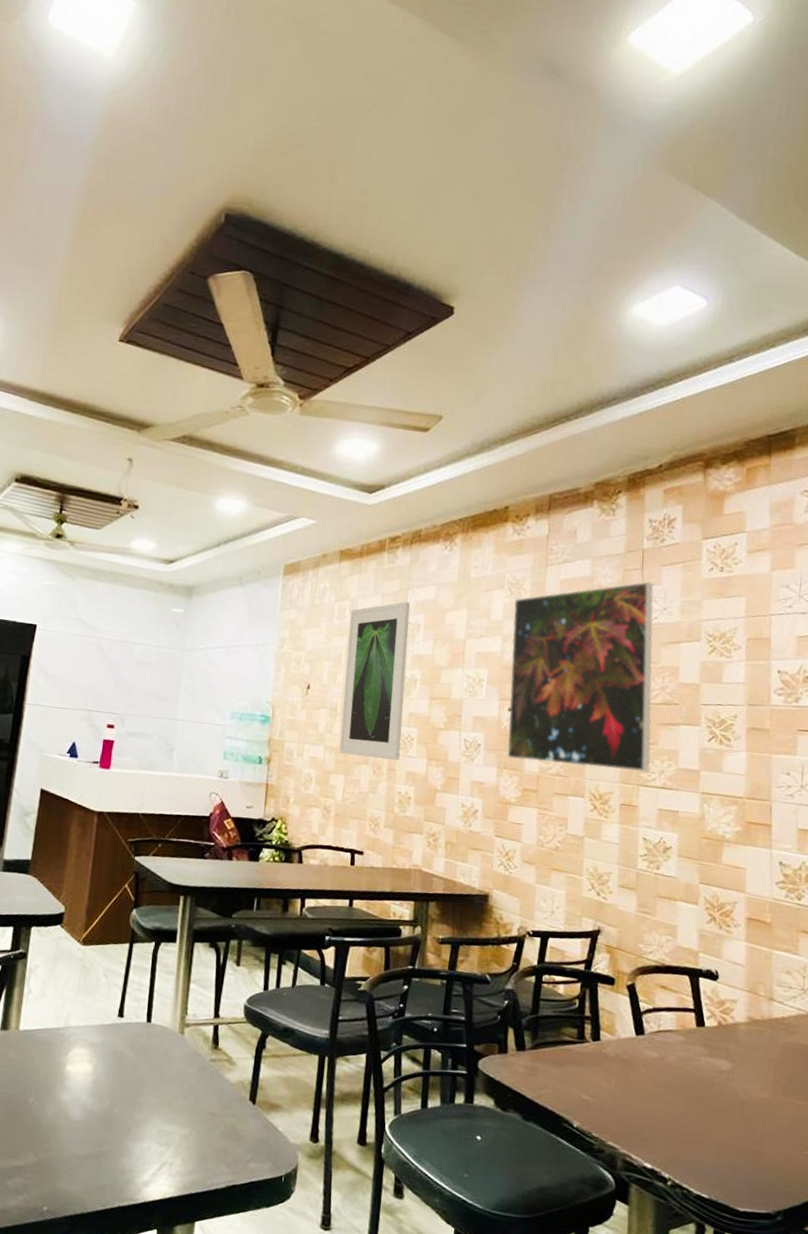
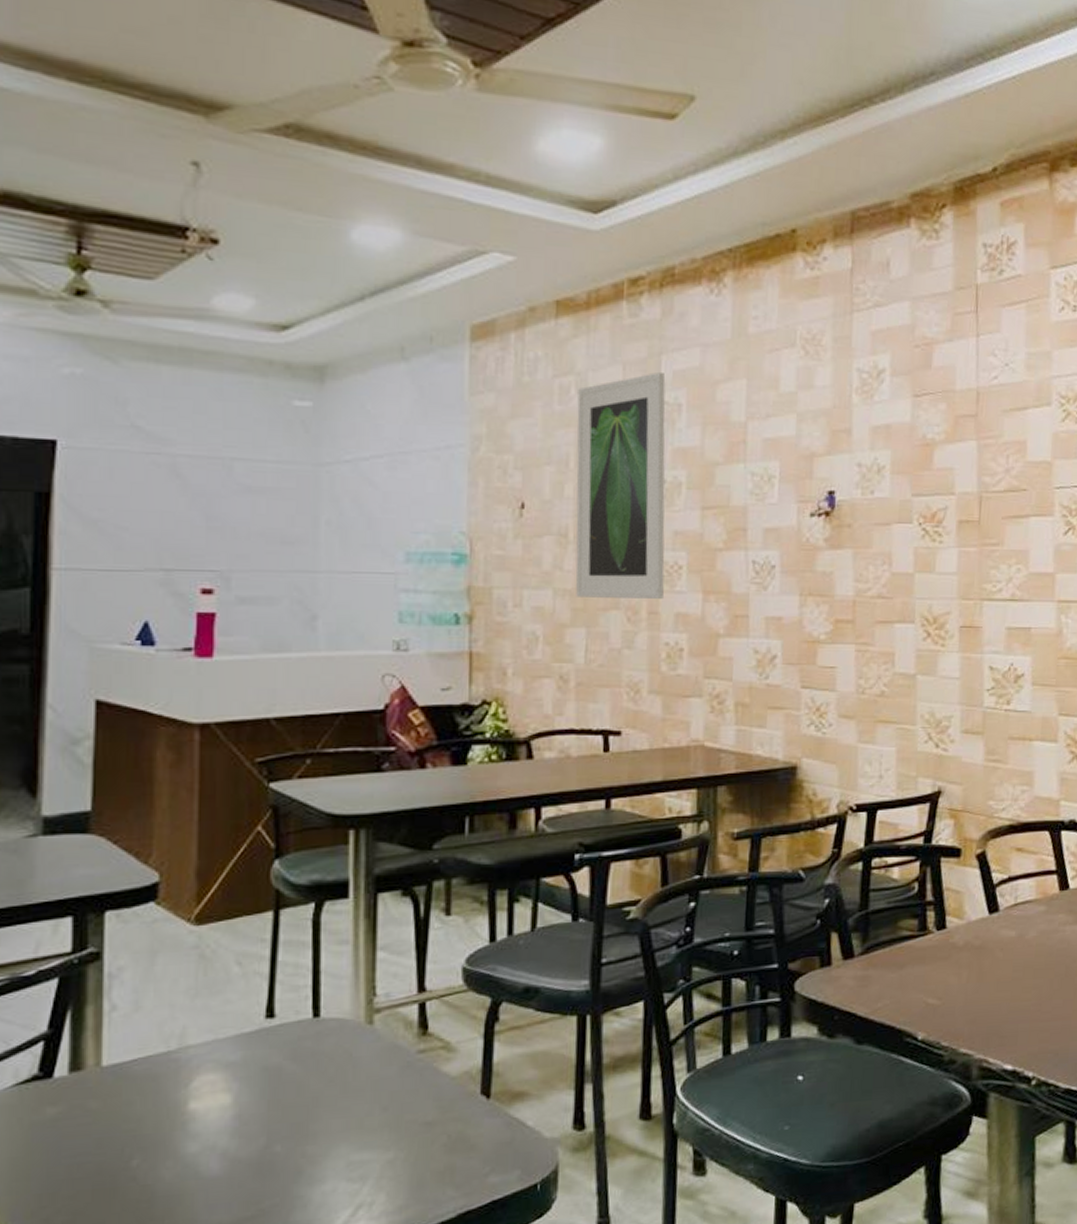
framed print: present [507,581,653,773] -> none [810,328,995,583]

